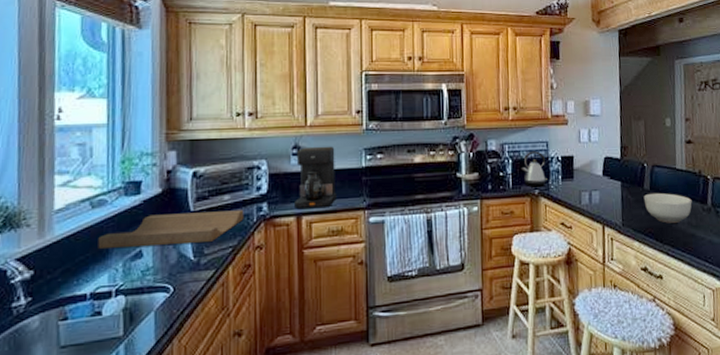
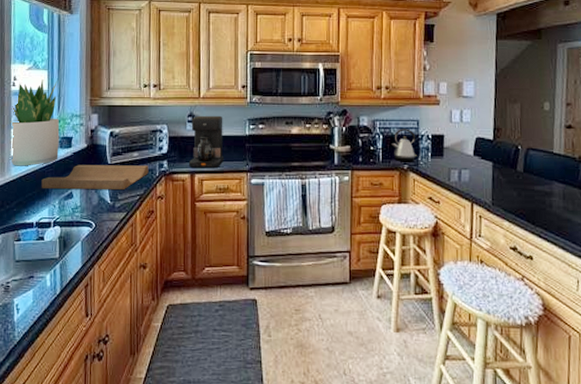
planter: none [52,110,124,223] -> present [10,79,60,166]
bowl: present [643,192,692,223] -> none [516,175,570,206]

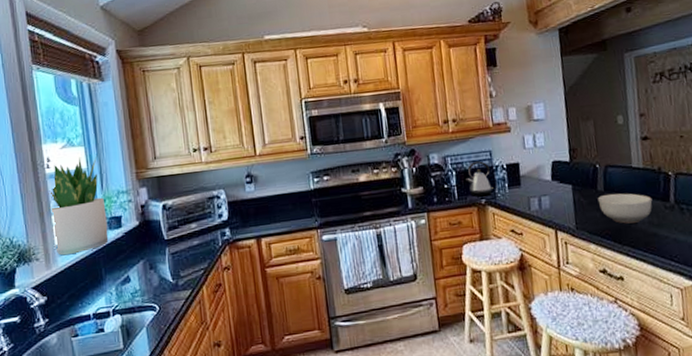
cutting board: present [41,165,149,189] -> none [93,236,211,276]
coffee maker: present [188,115,224,167] -> none [250,172,291,232]
bowl: none [516,175,570,206] -> present [597,193,653,224]

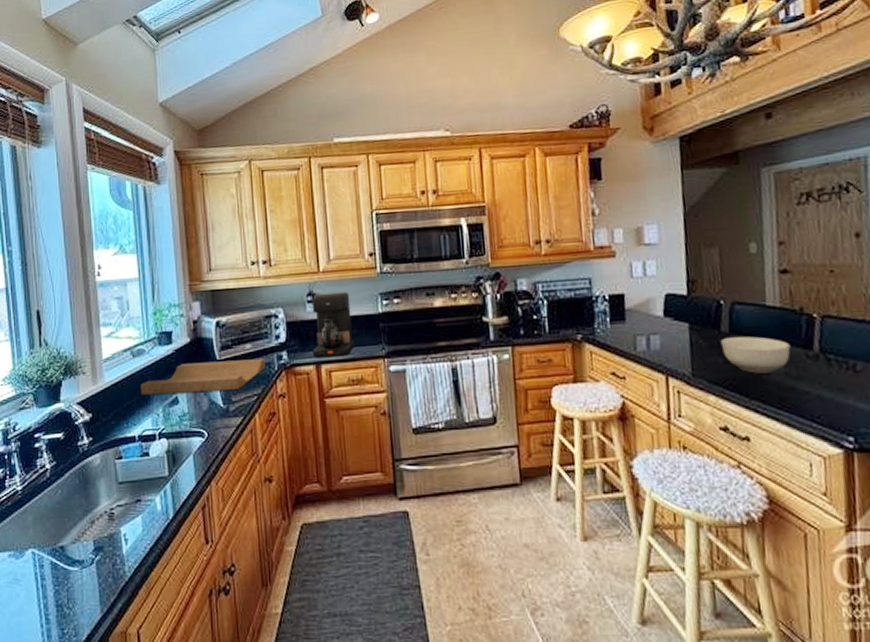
planter: present [48,155,109,256] -> none [98,264,158,371]
cutting board: none [93,236,211,276] -> present [140,358,266,395]
coffee maker: none [250,172,291,232] -> present [311,291,355,357]
kettle: present [466,161,494,197] -> none [559,290,592,332]

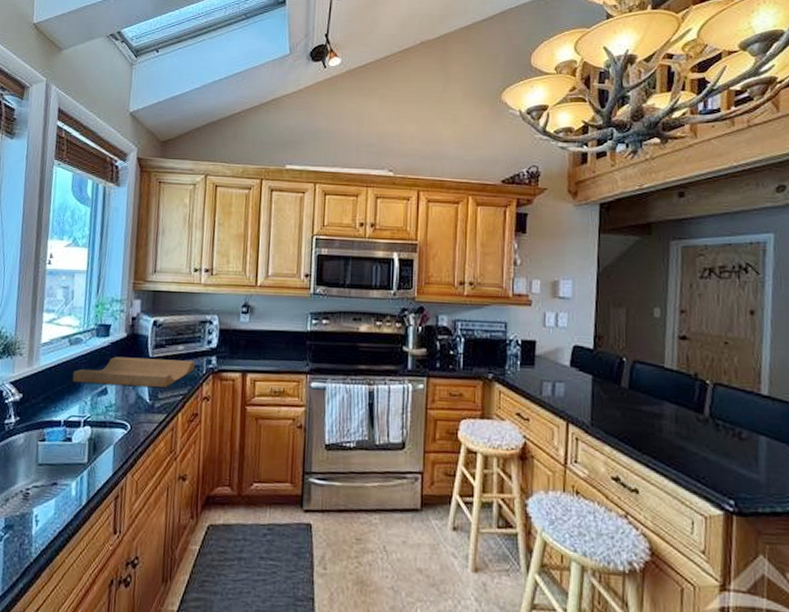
coffee maker: present [311,291,355,357] -> none [240,306,282,367]
bowl: present [720,335,791,374] -> none [619,392,683,431]

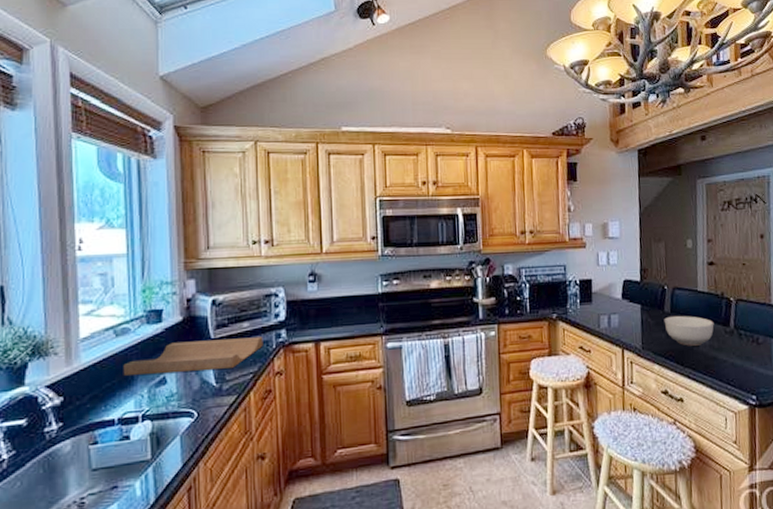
bowl: none [619,392,683,431] -> present [664,315,714,346]

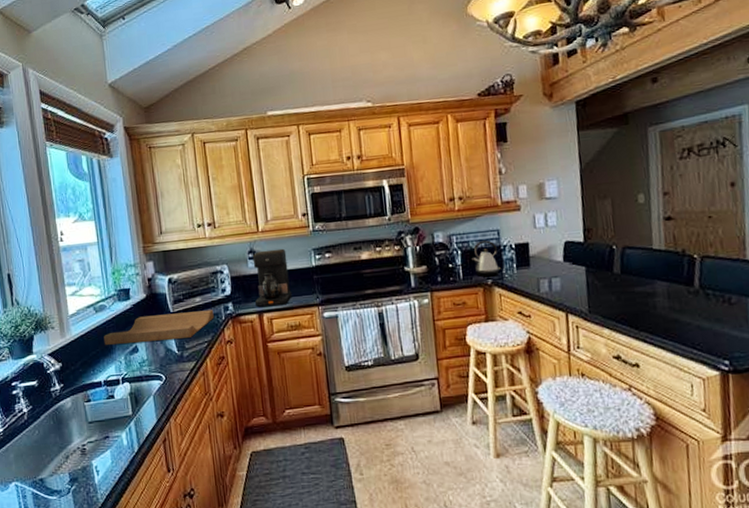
coffee maker: none [311,272,354,335] -> present [252,248,292,307]
kettle: none [539,275,565,312] -> present [471,240,501,278]
bowl: present [664,315,714,346] -> none [613,276,675,309]

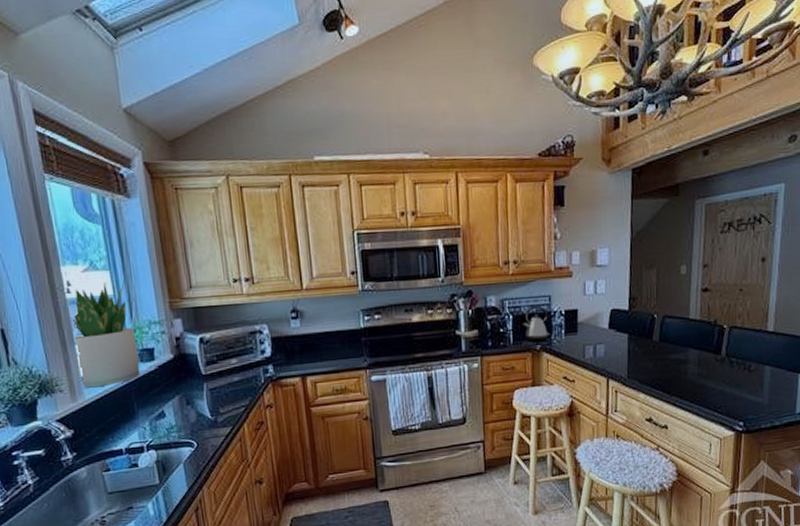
planter: none [62,229,118,325] -> present [70,281,141,388]
cutting board: present [103,310,214,345] -> none [123,372,252,410]
coffee maker: present [252,248,292,307] -> none [295,308,338,370]

